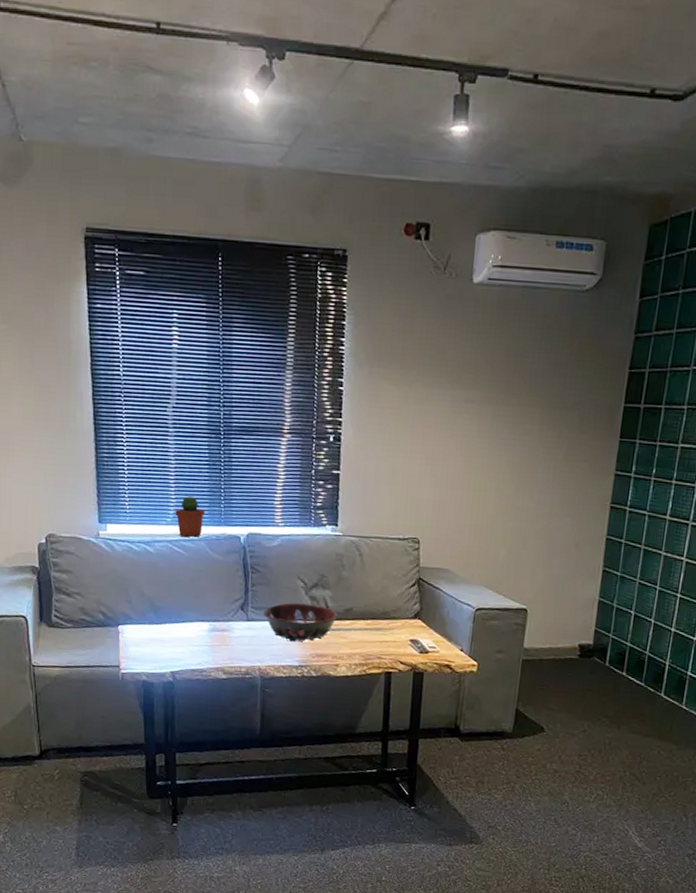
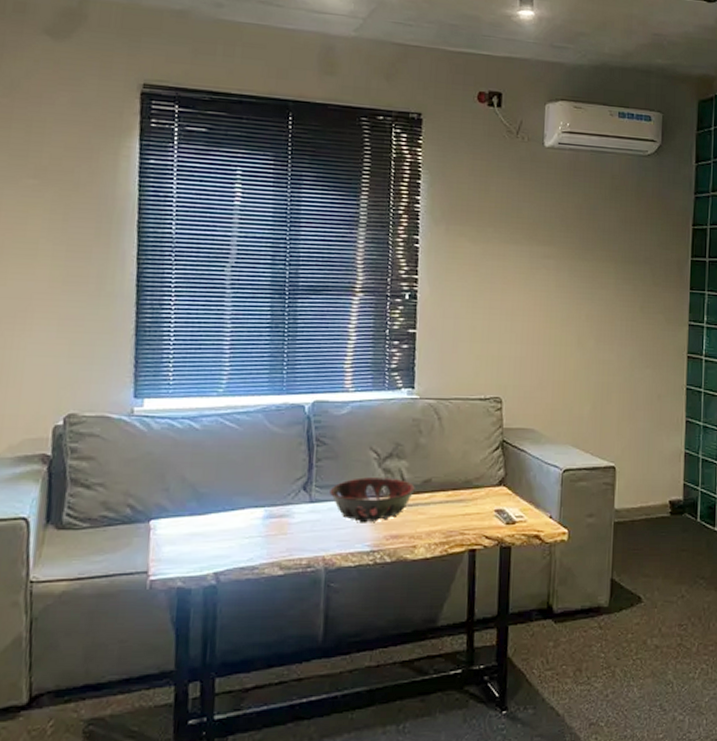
succulent plant: present [175,496,205,537] -> none [228,363,264,409]

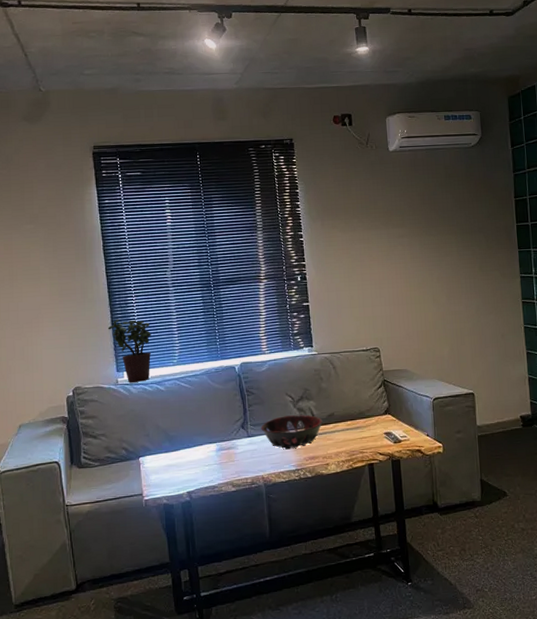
potted plant: none [128,324,191,414] -> present [107,318,151,382]

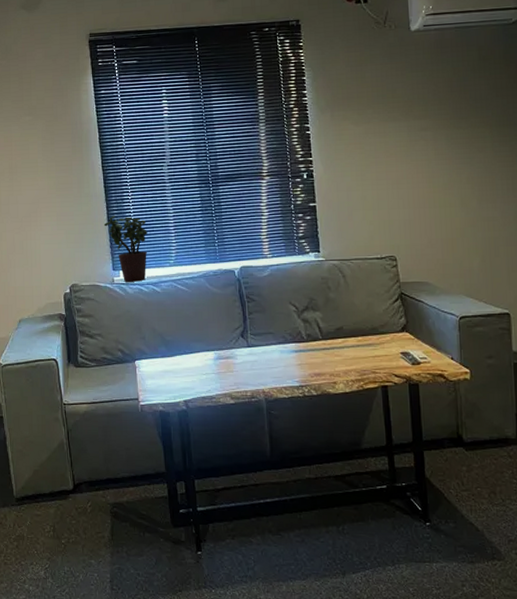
decorative bowl: present [261,414,323,449] -> none [262,326,330,362]

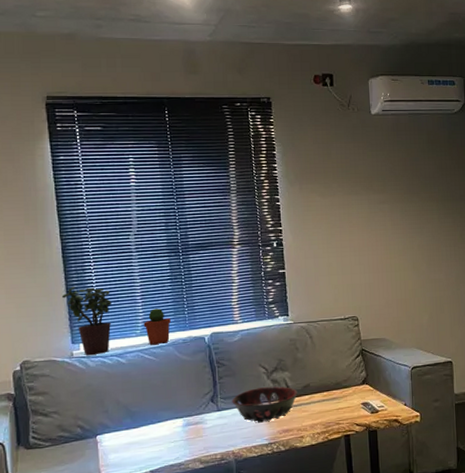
succulent plant: none [176,239,202,275] -> present [143,308,171,344]
decorative bowl: none [262,326,330,362] -> present [232,386,298,422]

